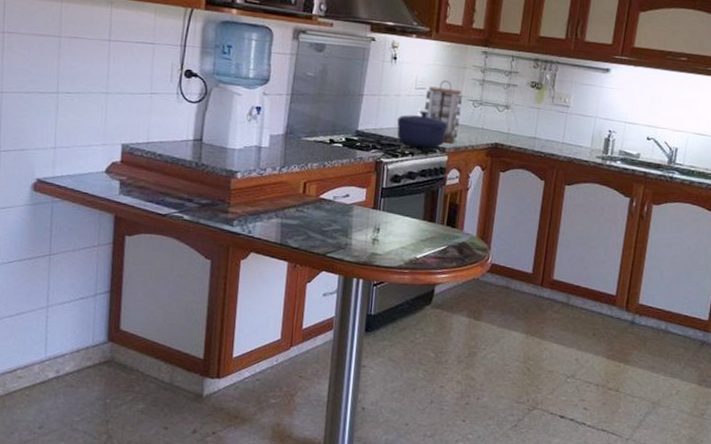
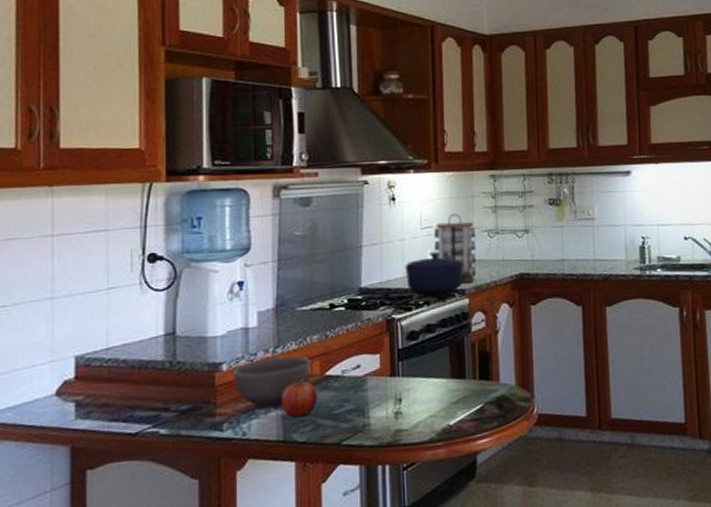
bowl: none [245,175,309,216] -> present [233,355,311,409]
fruit: none [281,197,312,228] -> present [281,379,318,418]

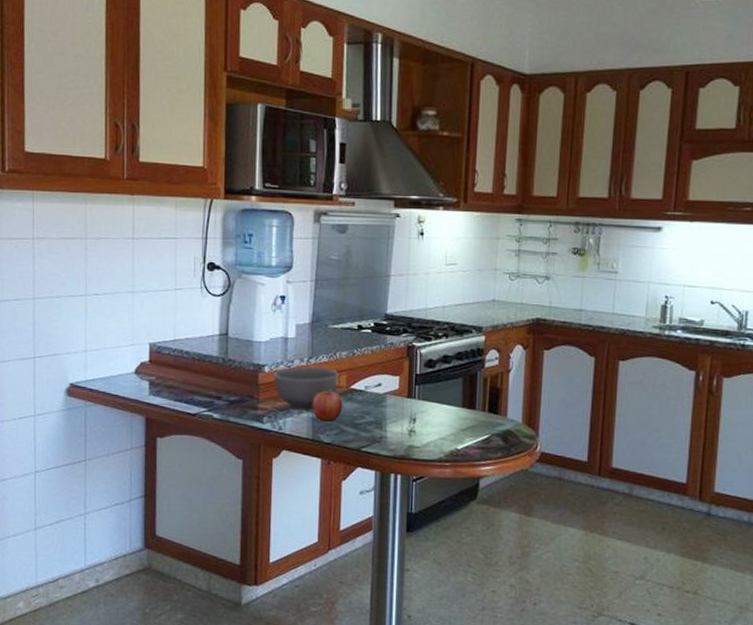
cooking pot: present [404,251,464,296] -> none [427,287,483,329]
spice rack: present [433,214,477,283] -> none [456,253,497,321]

